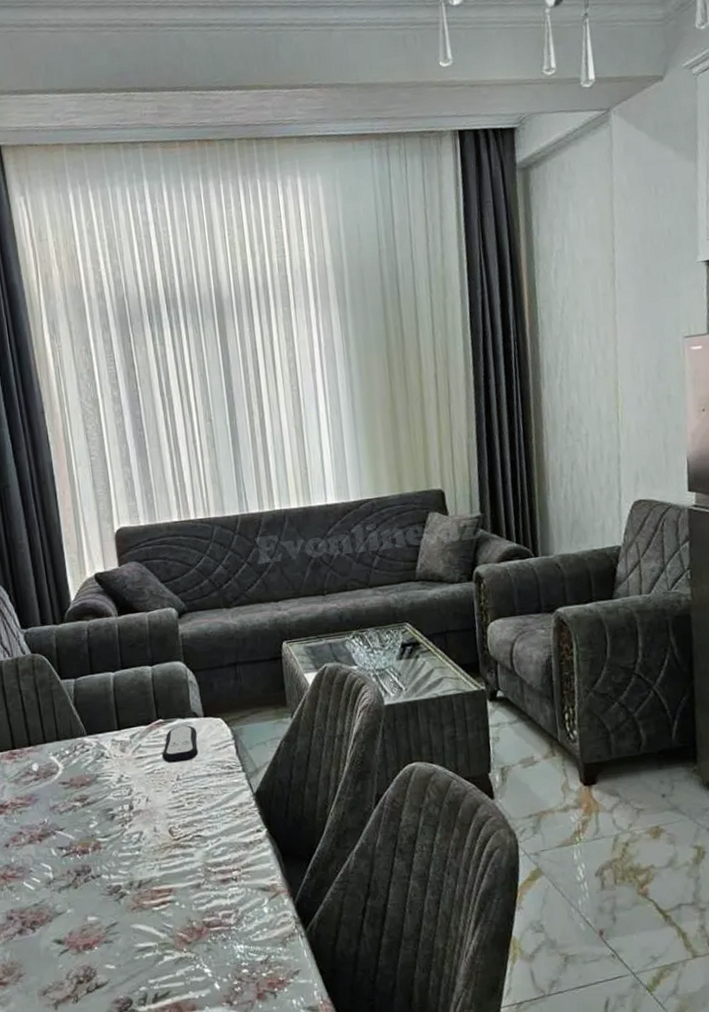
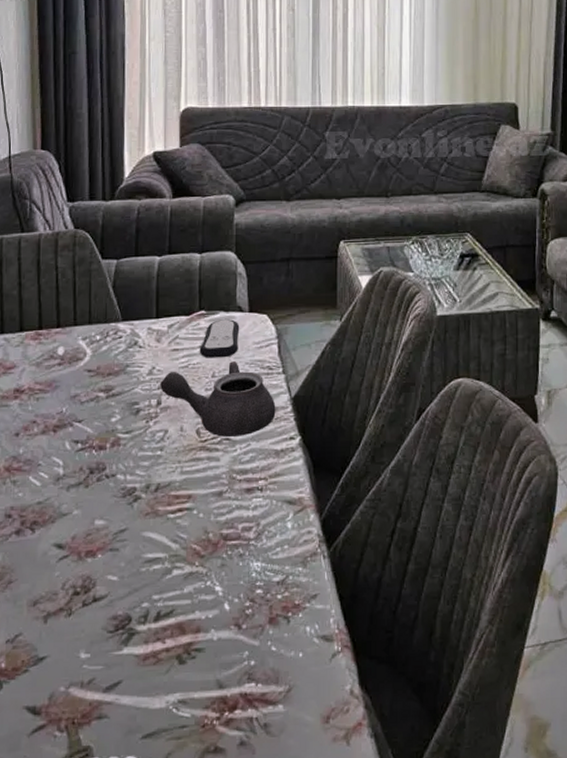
teapot: none [130,764,241,834] -> present [160,361,276,437]

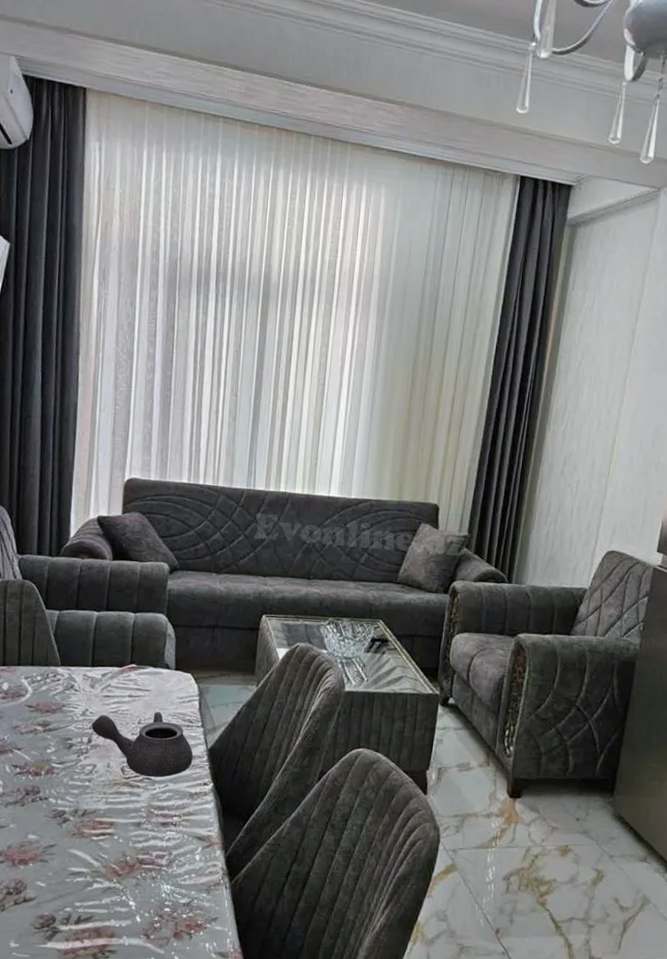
remote control: present [199,319,240,358] -> none [128,674,166,708]

